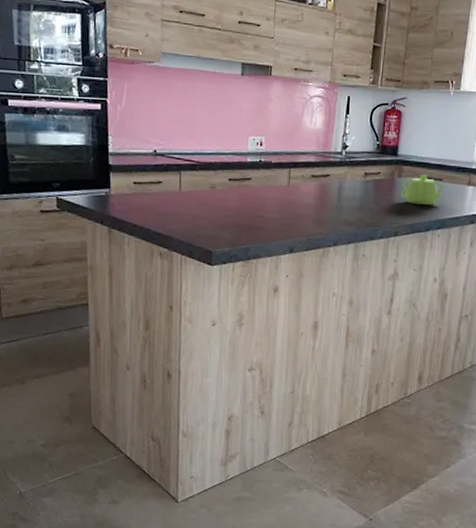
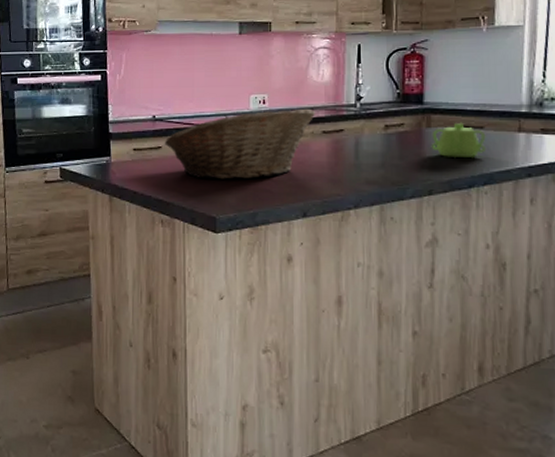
fruit basket: none [164,153,307,216] -> present [164,108,316,180]

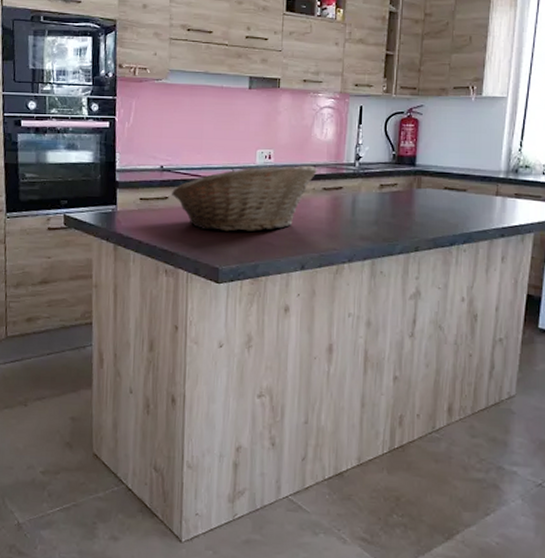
teapot: present [431,122,487,159] -> none [419,184,468,219]

